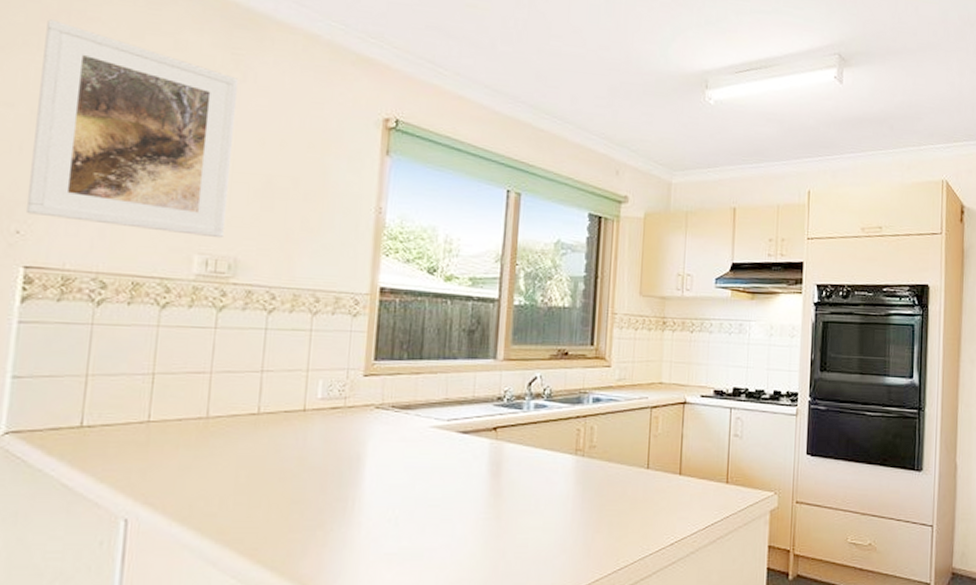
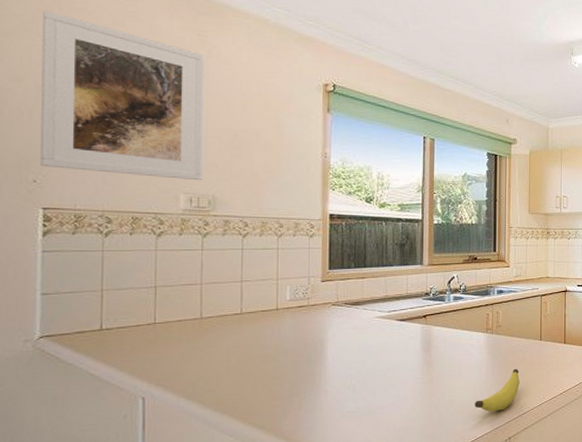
banana: none [555,505,617,565] -> present [475,368,520,412]

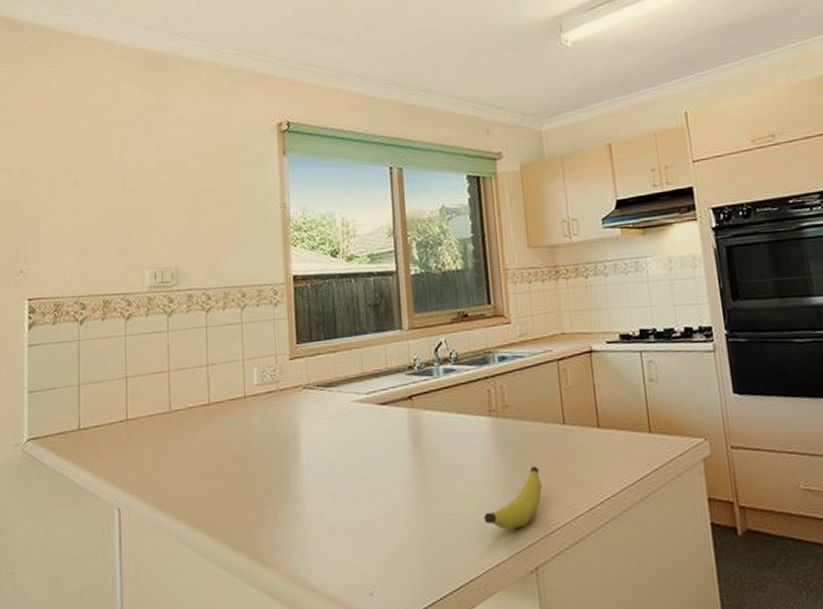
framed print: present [39,10,206,181] -> none [25,96,166,256]

